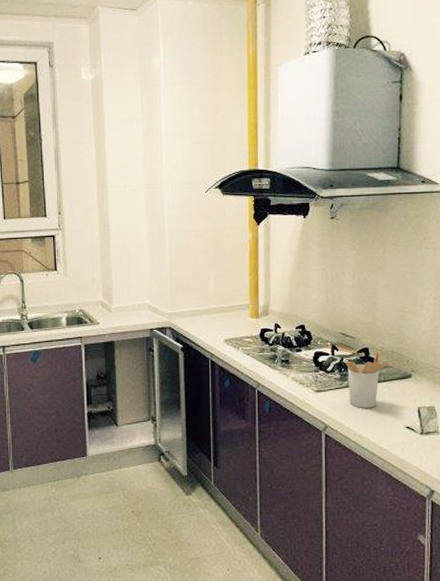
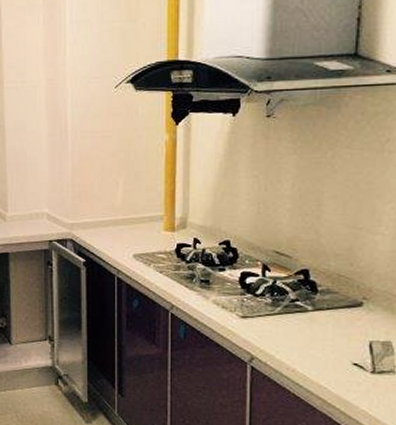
utensil holder: present [345,350,389,408] -> none [278,273,334,339]

